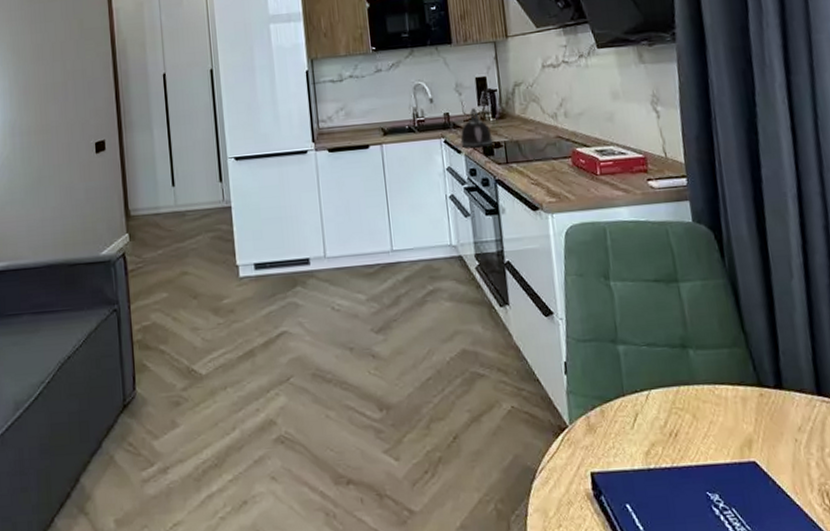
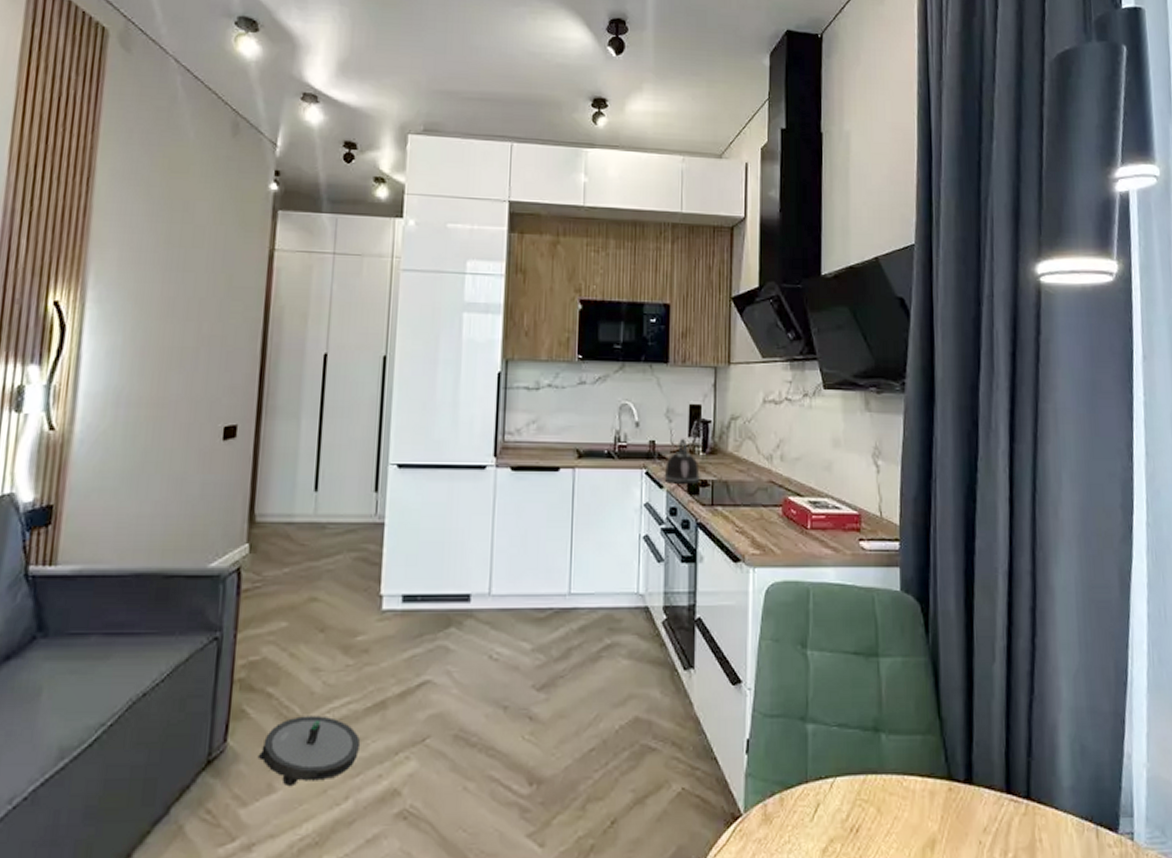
robot vacuum: none [161,365,239,422] -> present [257,715,361,787]

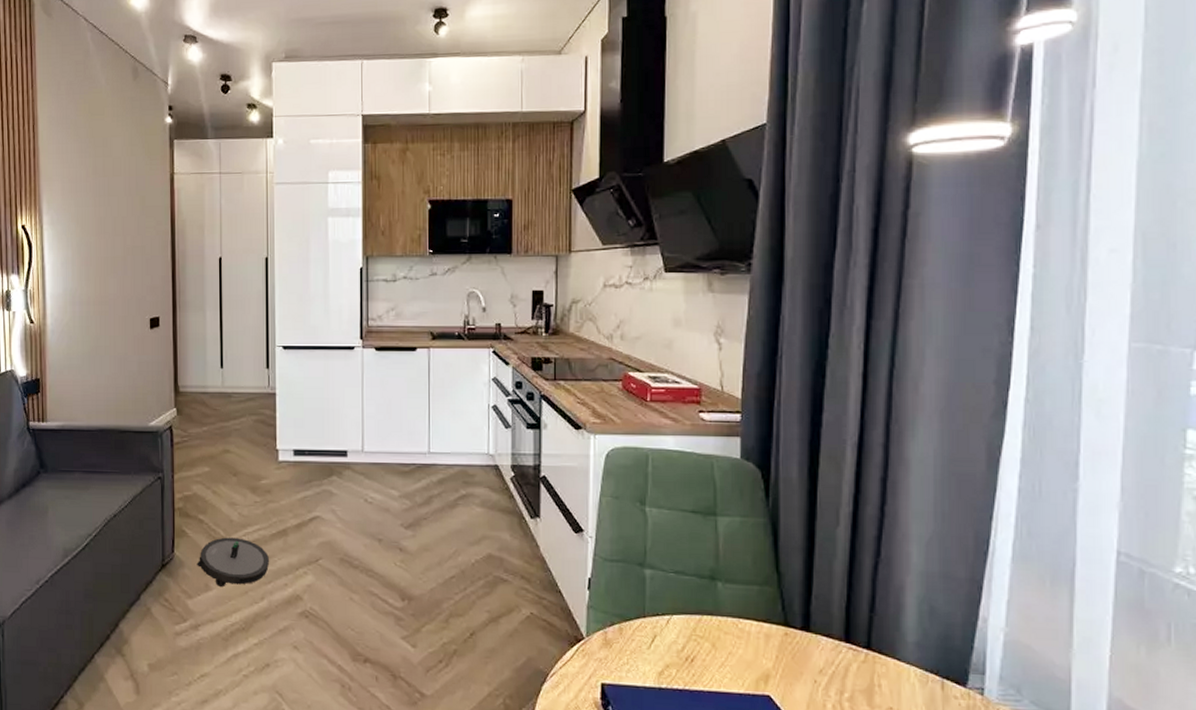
kettle: present [664,438,700,485] -> none [509,320,543,362]

